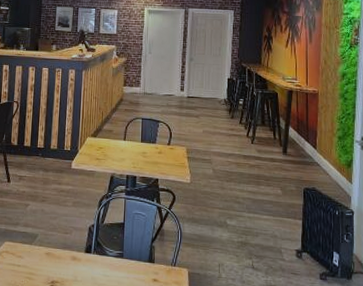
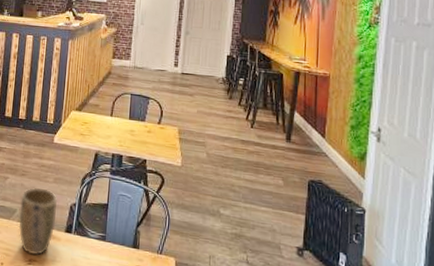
plant pot: none [40,212,77,277] -> present [18,187,58,256]

